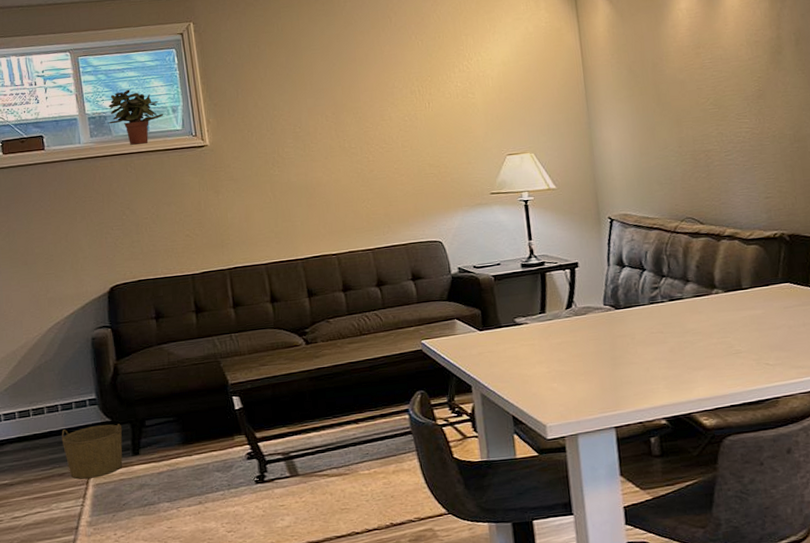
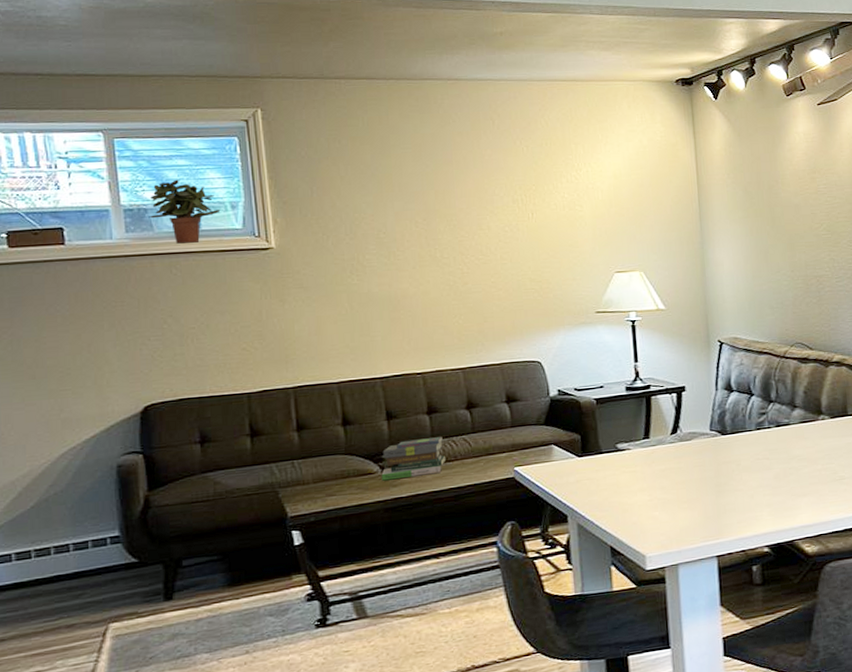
basket: present [61,424,123,479] -> none [72,564,153,631]
books: none [305,312,361,353] -> present [381,437,447,481]

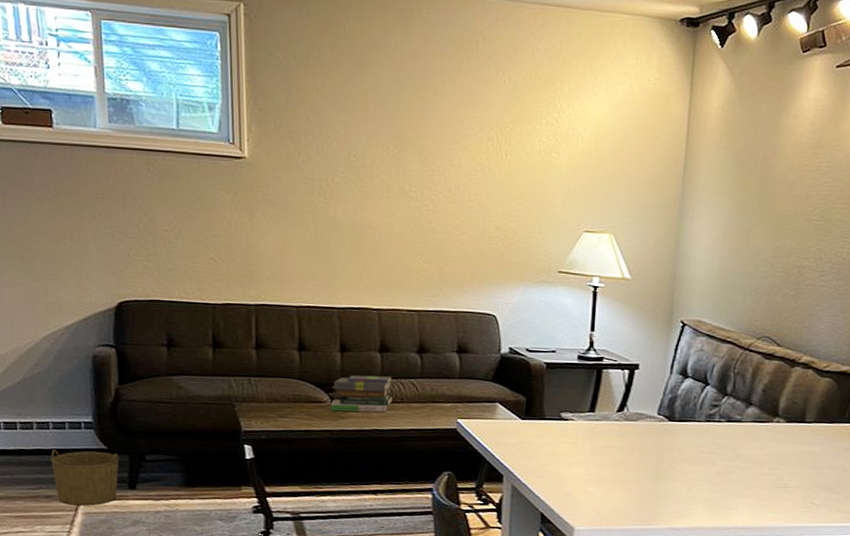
basket: none [72,564,153,631] -> present [51,449,120,506]
potted plant: present [150,179,221,245] -> none [132,72,198,143]

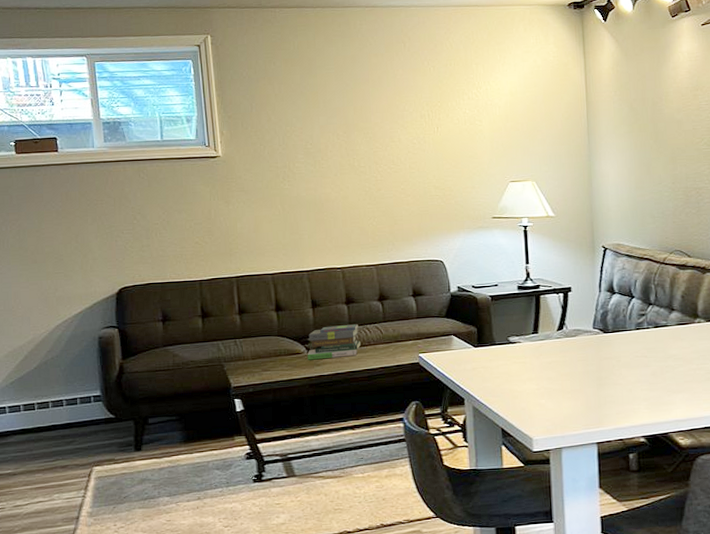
basket: present [51,449,120,506] -> none [65,420,126,472]

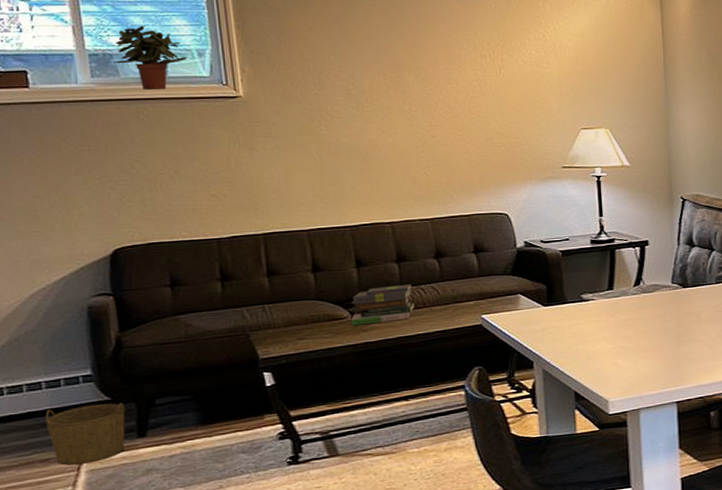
basket: none [65,420,126,472] -> present [45,403,126,465]
potted plant: none [123,97,178,153] -> present [115,25,187,91]

